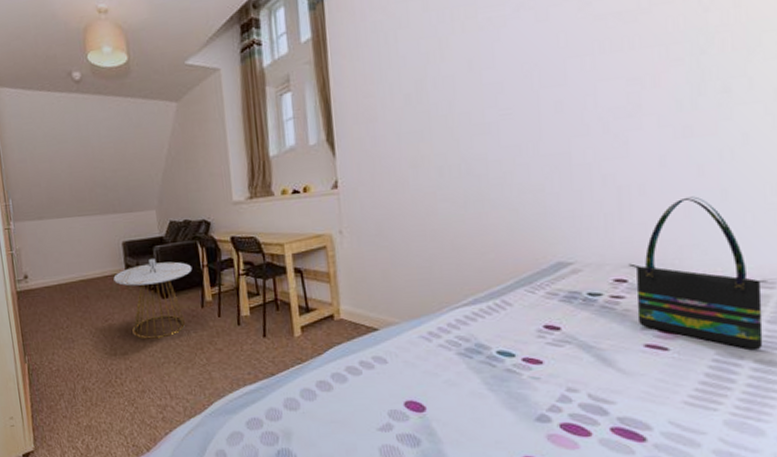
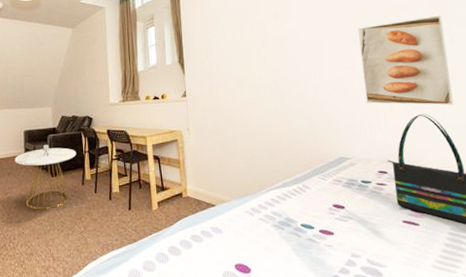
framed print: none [598,46,741,186] -> present [358,15,454,105]

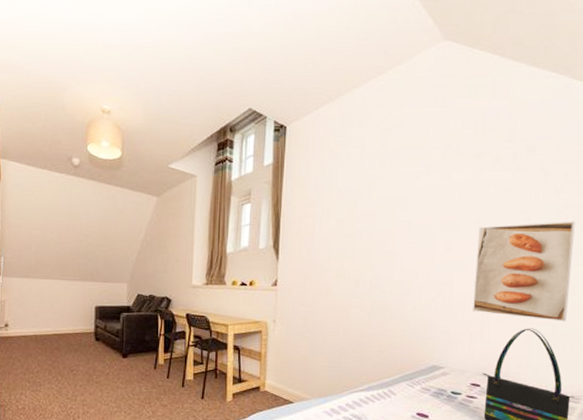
side table: present [15,145,77,210] -> none [83,324,151,391]

